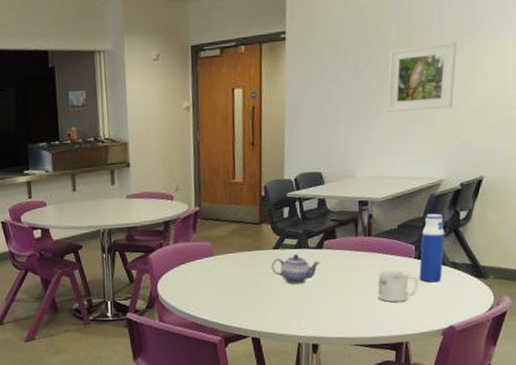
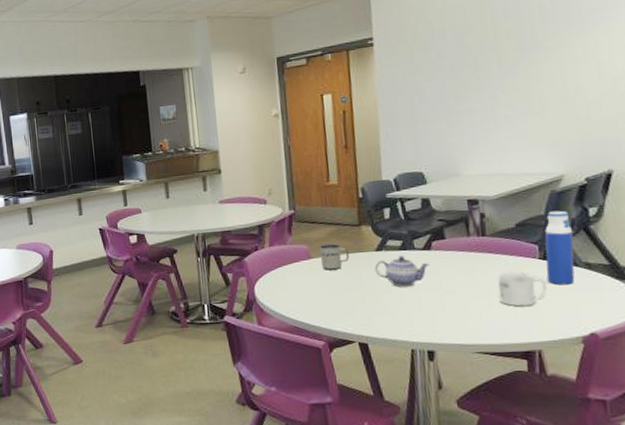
mug: none [221,242,249,268] -> present [319,244,350,270]
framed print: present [387,41,457,112] -> none [487,33,567,109]

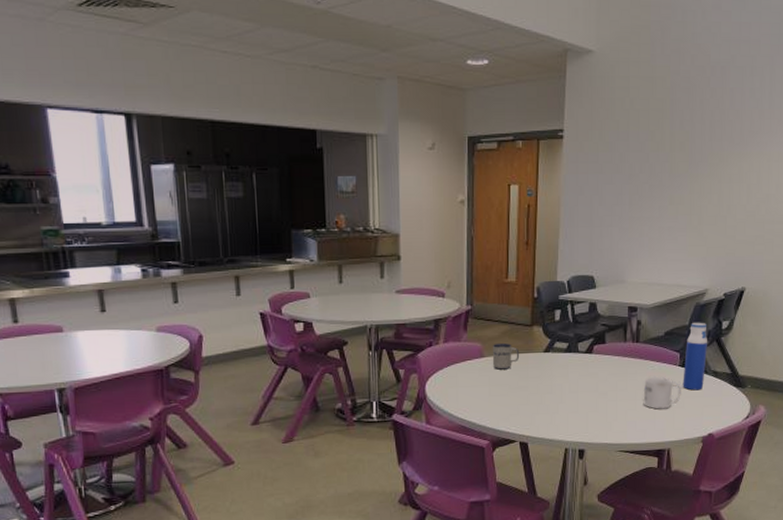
teapot: present [375,256,430,287] -> none [541,358,590,389]

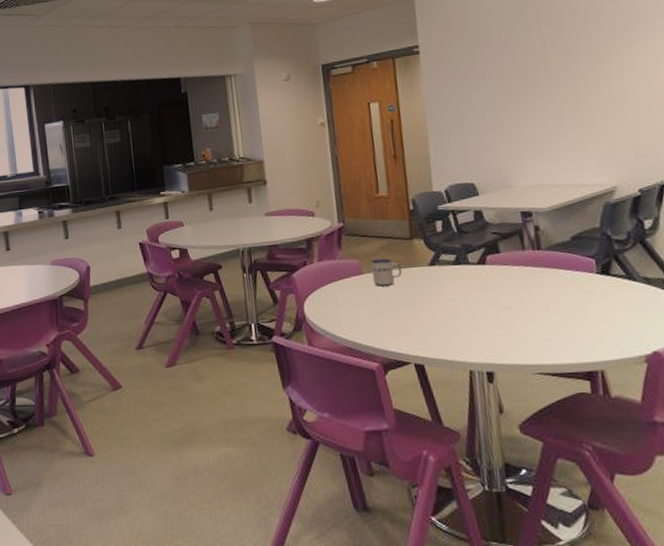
mug: present [643,376,682,410] -> none [555,286,607,324]
water bottle: present [682,322,708,391] -> none [601,223,634,301]

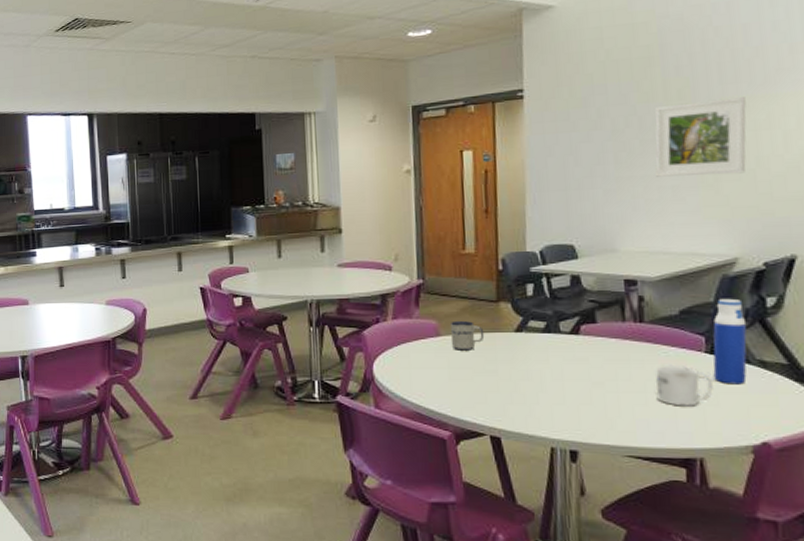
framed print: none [534,43,616,118] -> present [655,96,746,177]
mug: none [555,286,607,324] -> present [655,364,714,407]
water bottle: none [601,223,634,301] -> present [713,298,747,385]

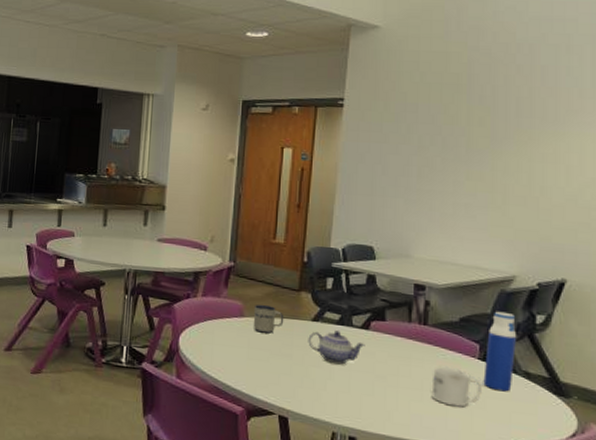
teapot: none [513,339,577,375] -> present [308,330,365,365]
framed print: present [655,96,746,177] -> none [452,130,537,200]

